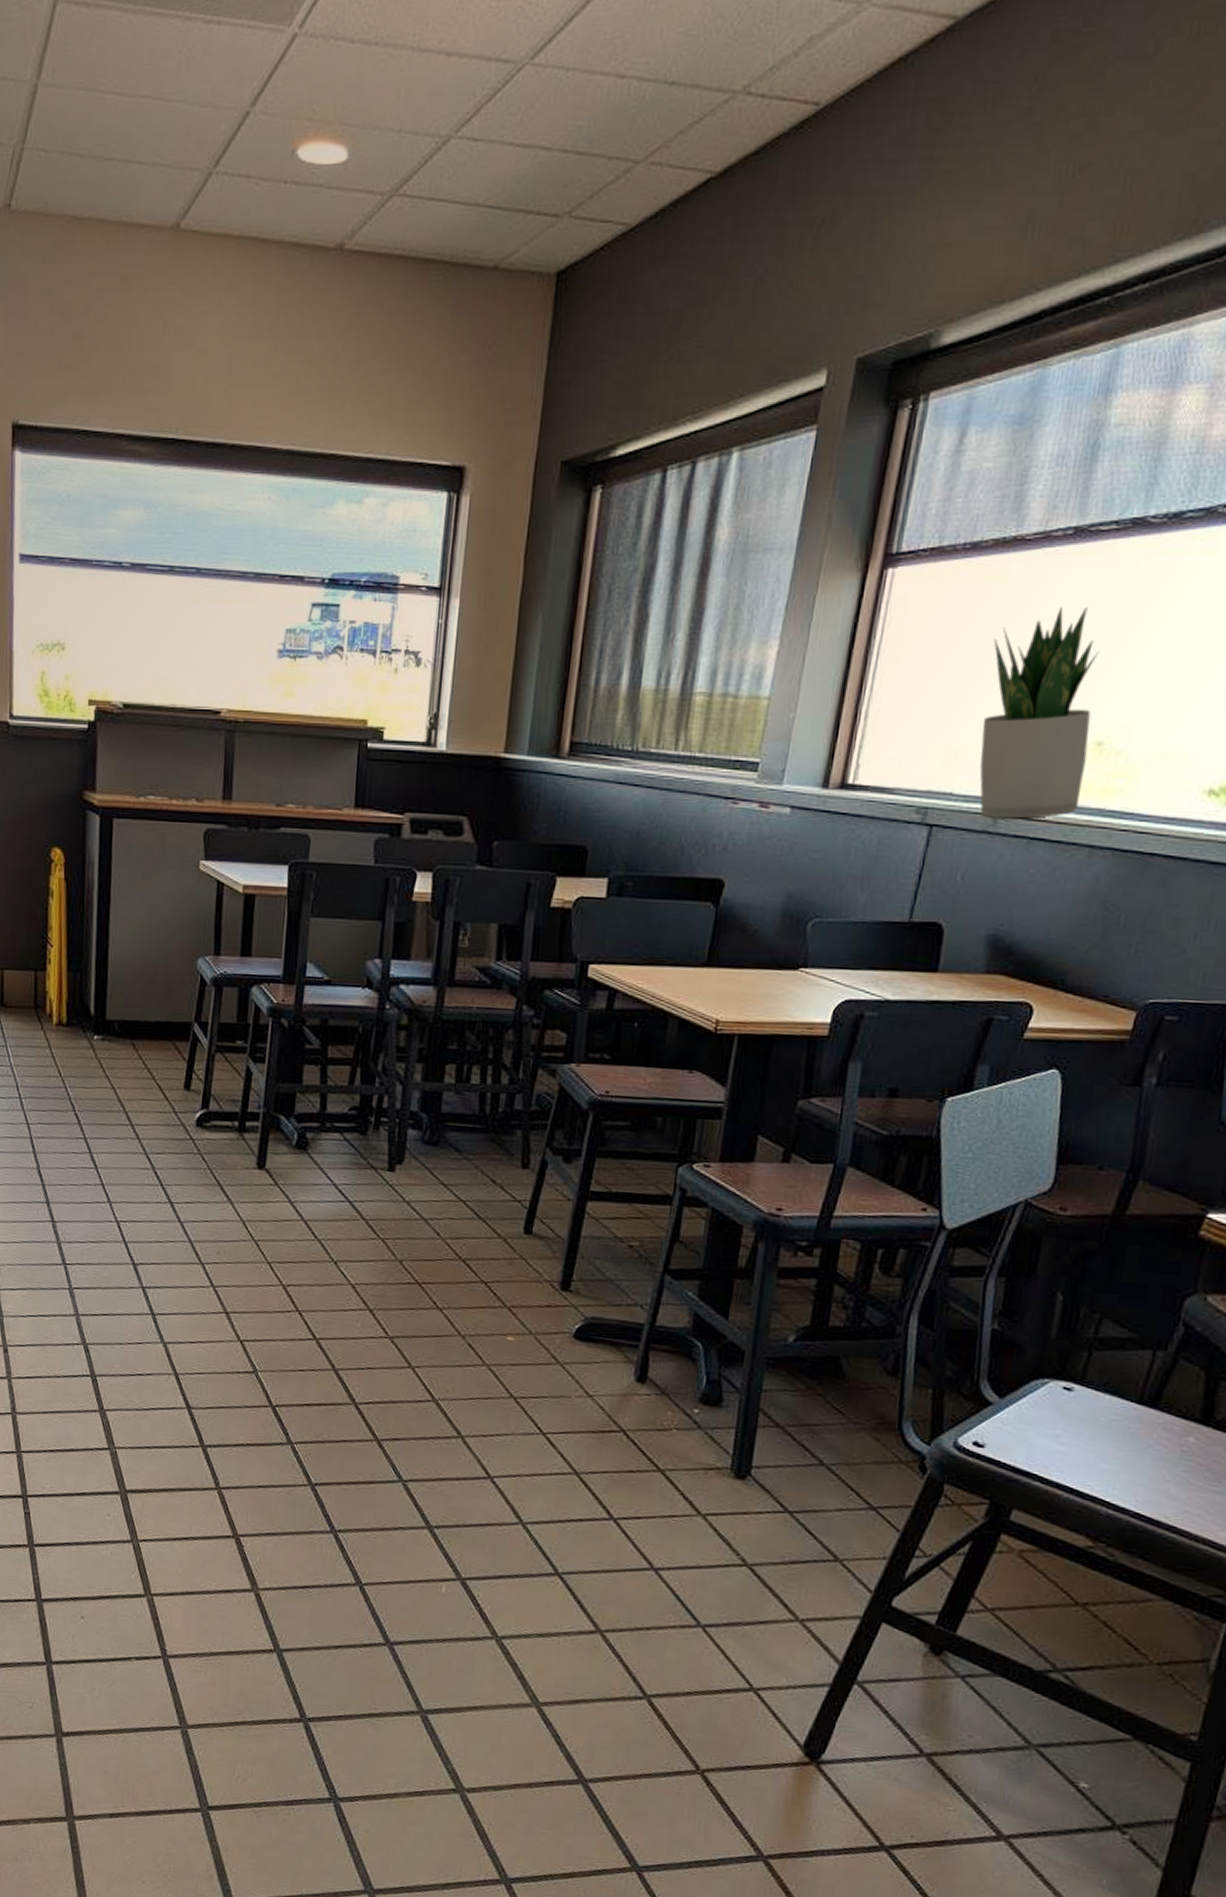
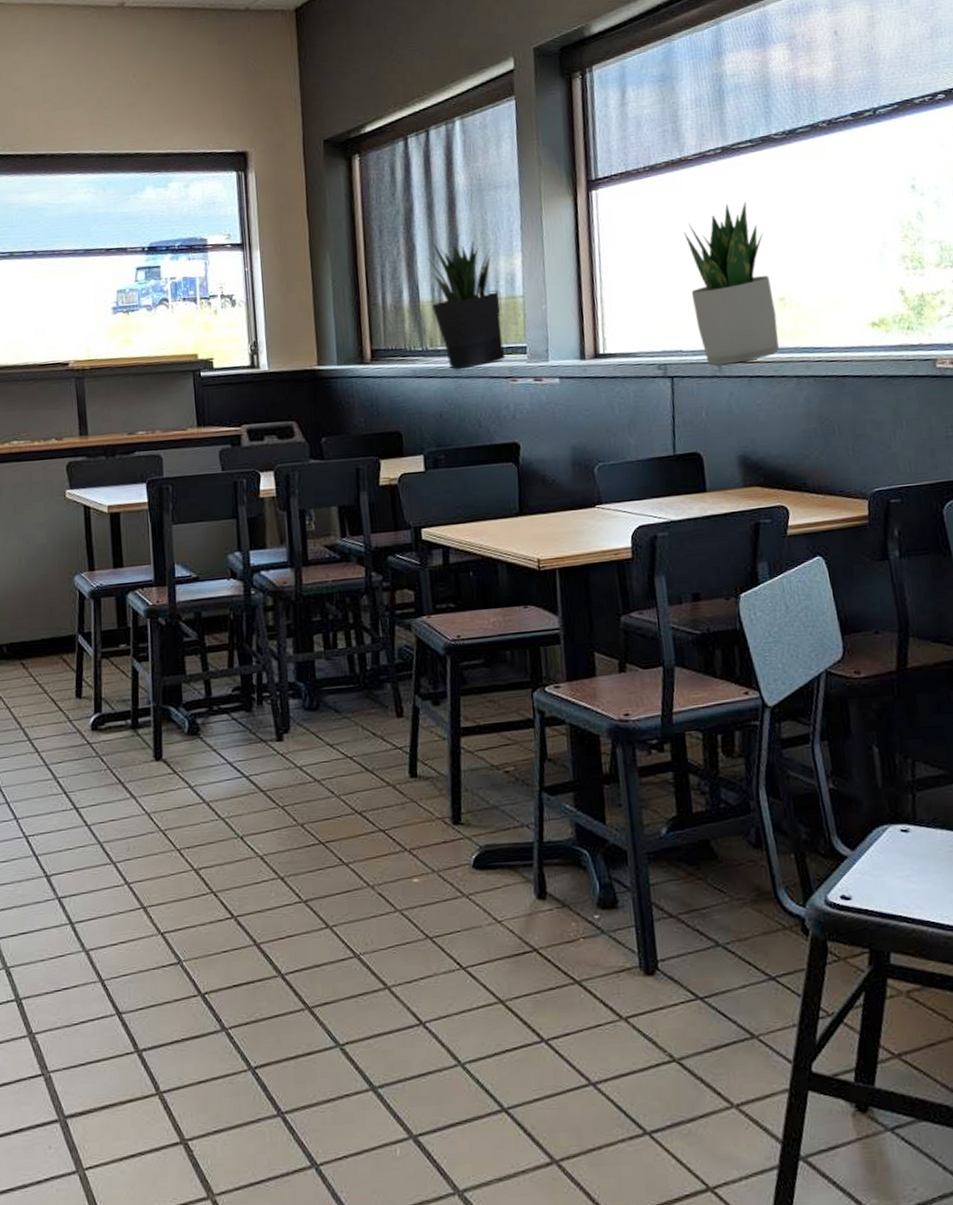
planter: none [654,612,742,781] -> present [428,241,508,370]

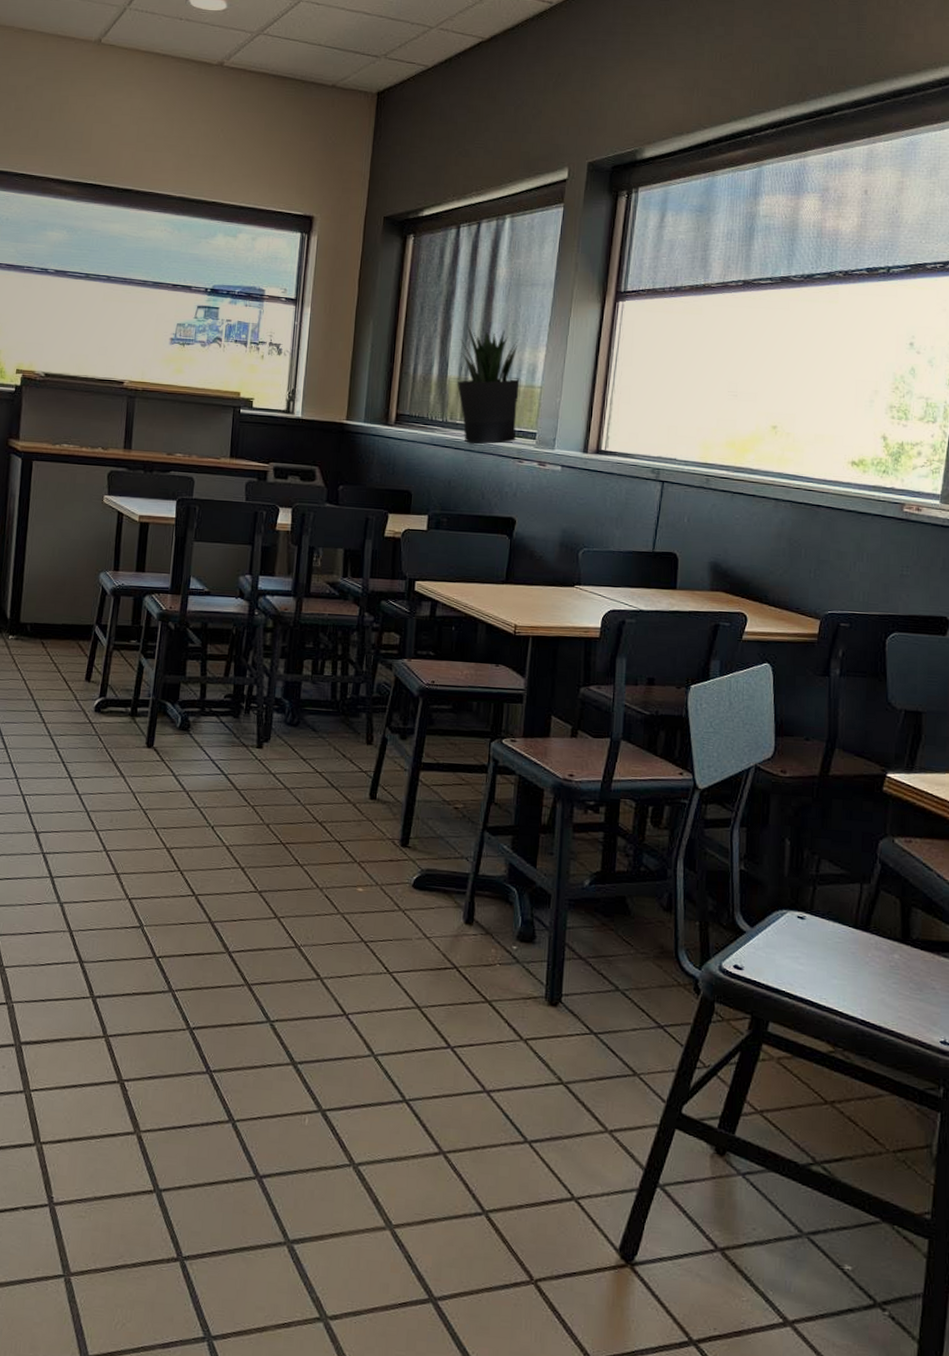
planter: present [683,201,779,366] -> none [693,333,768,479]

